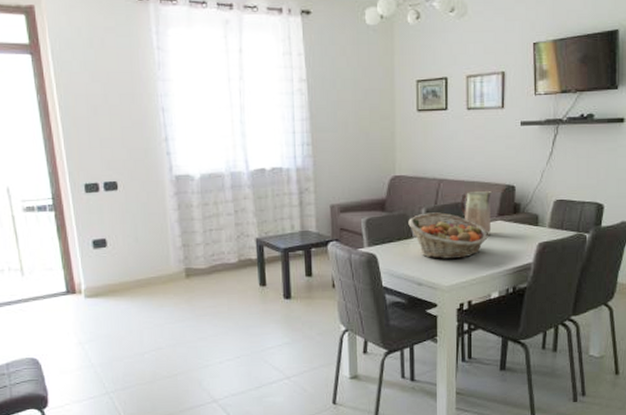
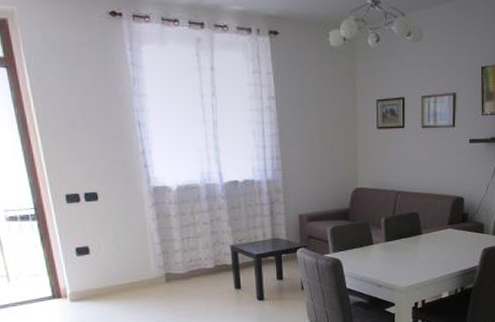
fruit basket: present [408,212,488,259] -> none [369,221,440,263]
vase: present [460,191,492,234] -> none [415,202,443,241]

